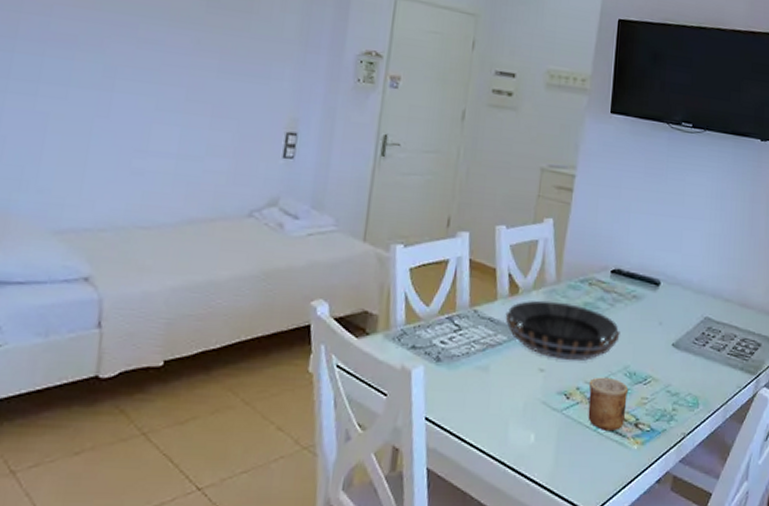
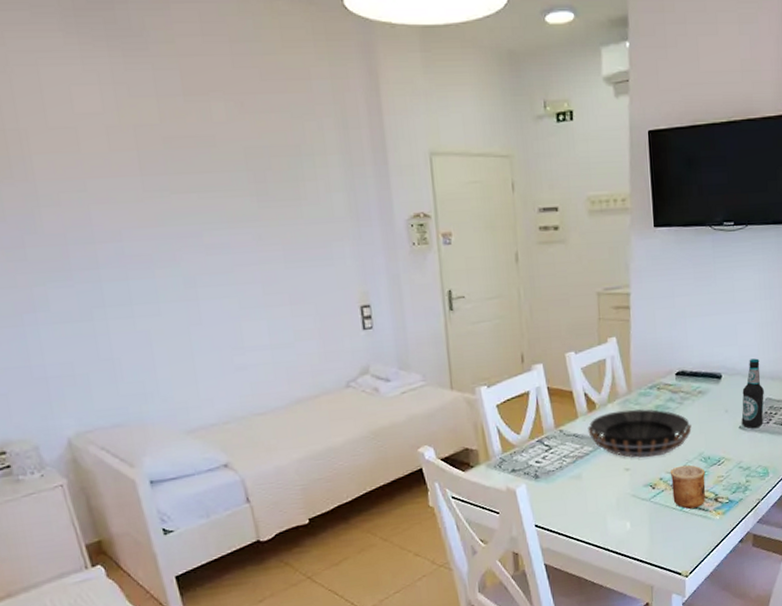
bottle: none [675,270,704,349] -> present [741,358,764,428]

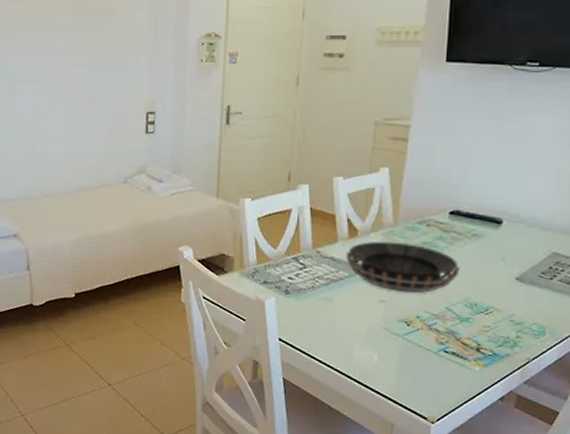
cup: present [670,464,706,509] -> none [428,307,470,354]
bottle: present [741,358,764,428] -> none [519,208,551,282]

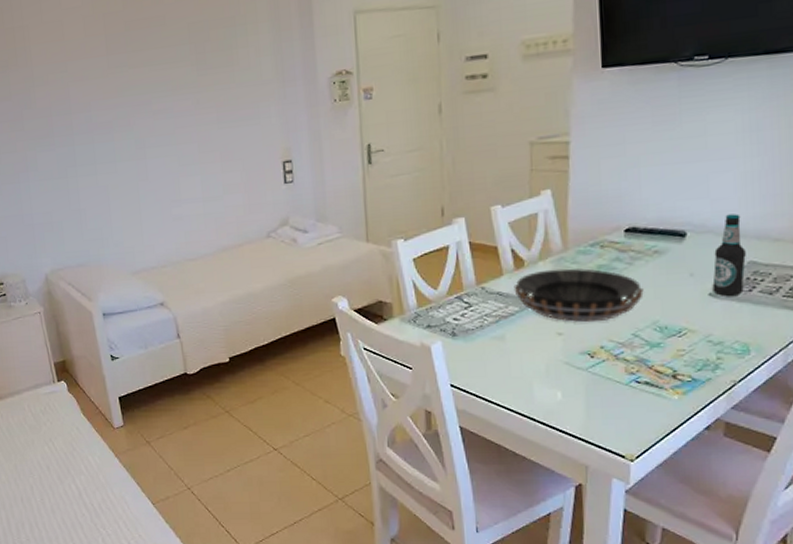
bottle: none [519,208,551,282] -> present [712,214,746,296]

